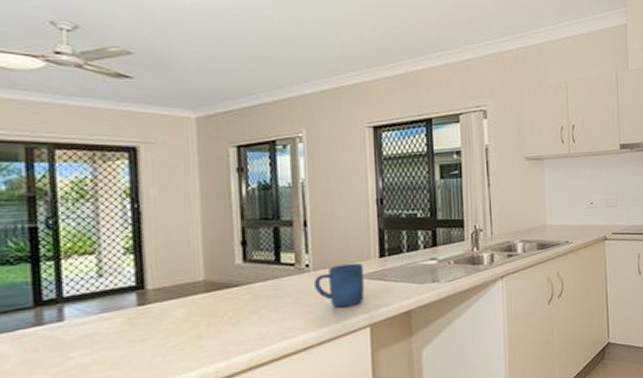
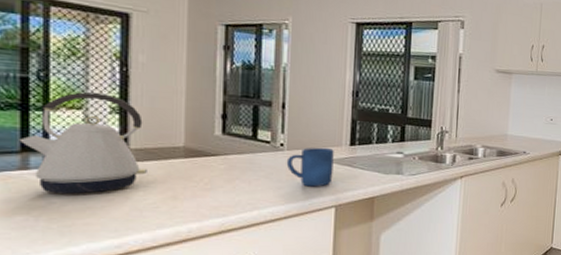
kettle: none [31,234,169,348] -> present [19,92,149,194]

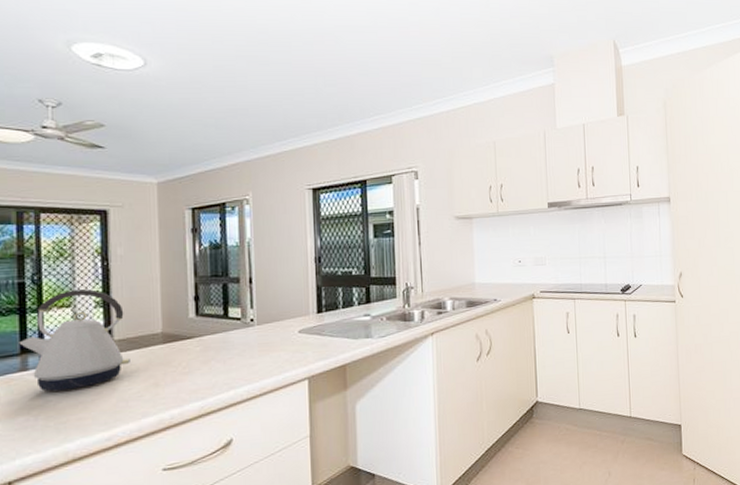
mug: present [286,147,334,187] -> none [257,318,303,361]

